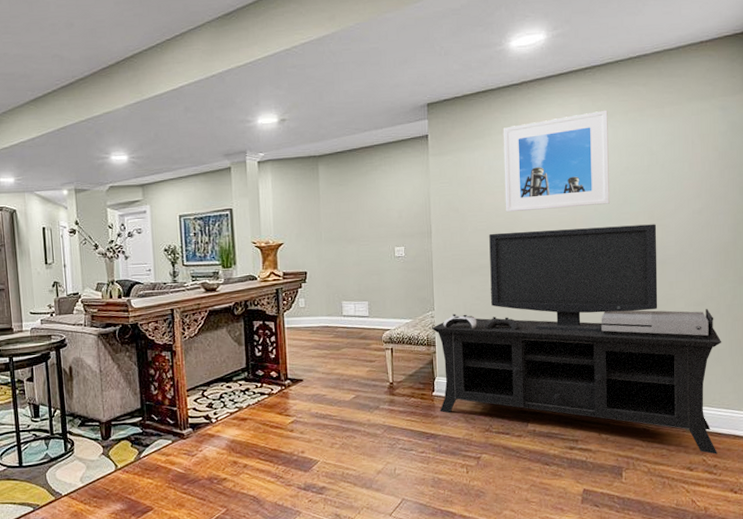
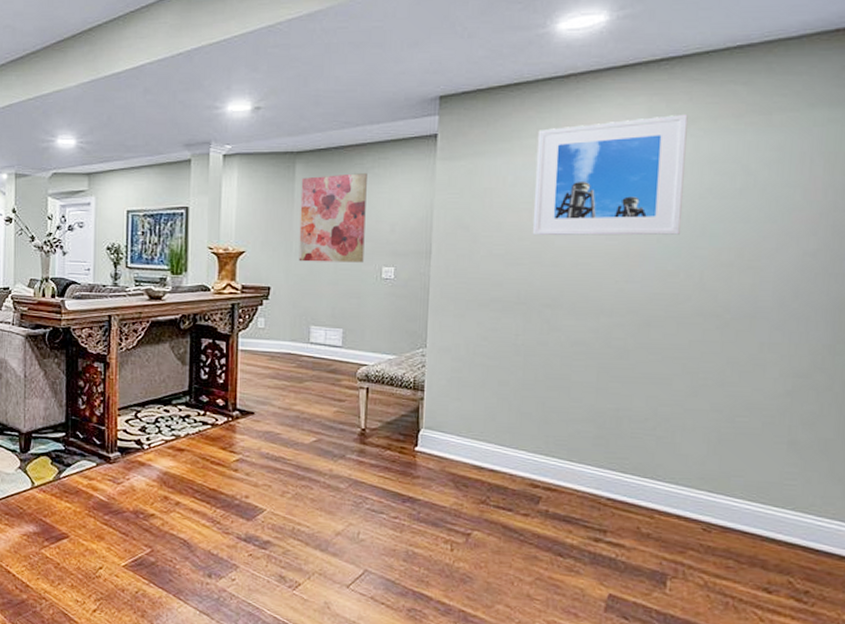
wall art: none [324,170,380,248] -> present [298,173,367,263]
media console: present [431,224,722,454] -> none [420,260,832,577]

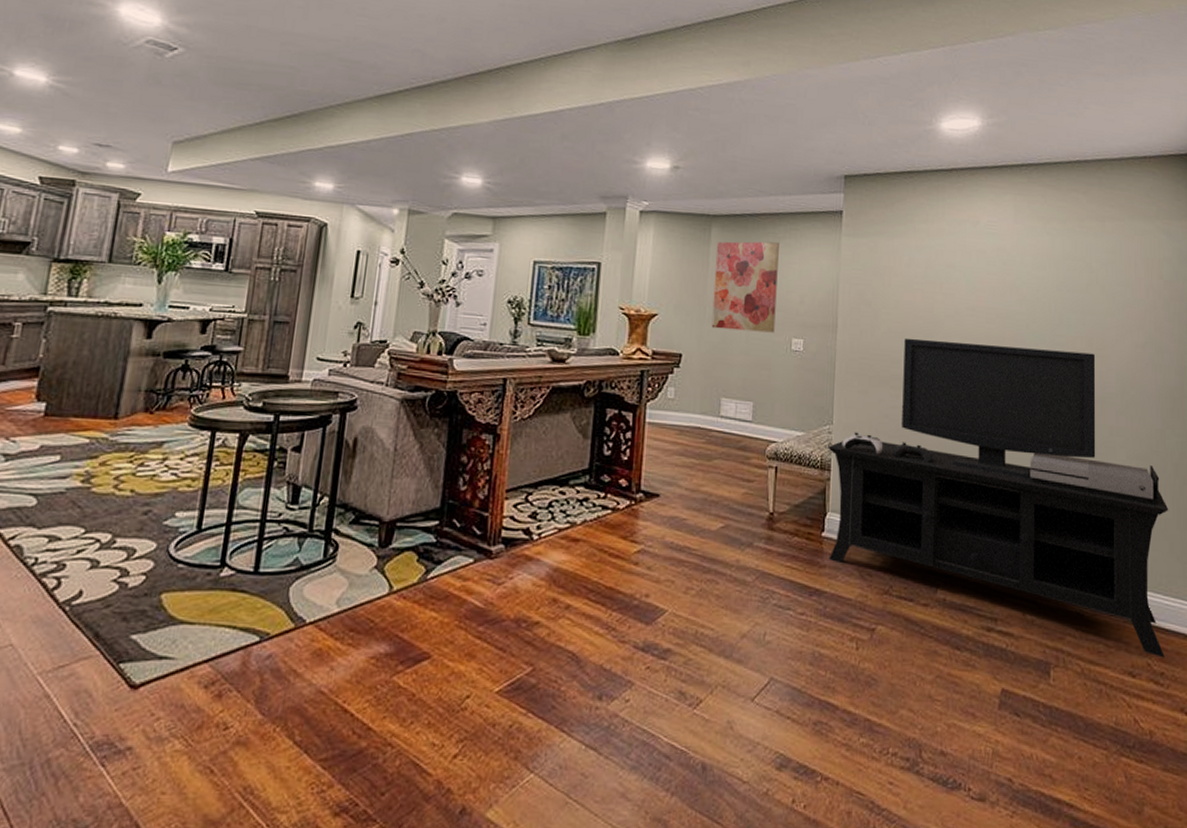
media console: none [420,260,832,577] -> present [827,338,1169,658]
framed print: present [532,113,688,236] -> none [925,213,1044,322]

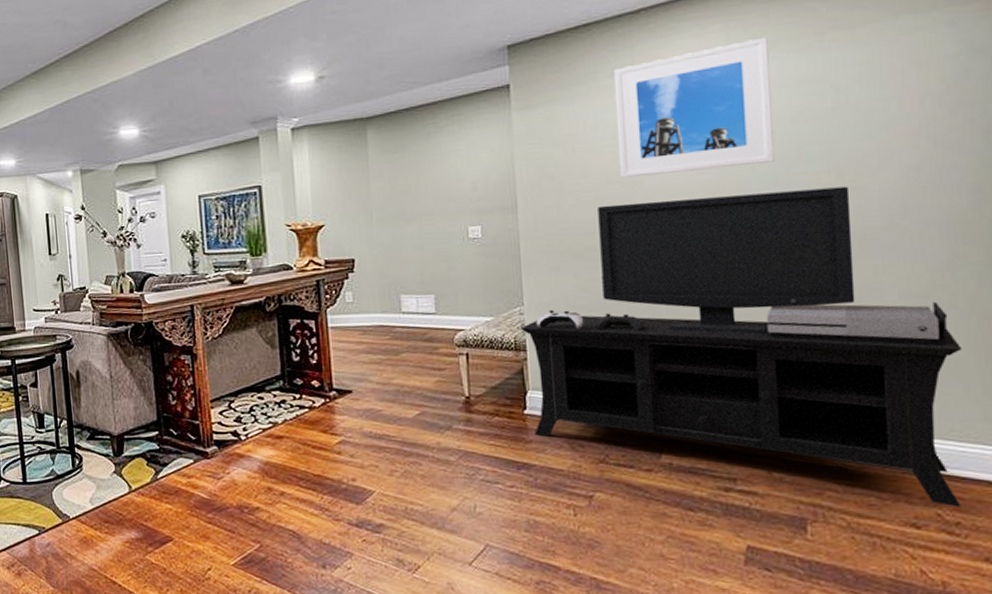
wall art: present [711,241,779,333] -> none [374,132,448,230]
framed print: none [925,213,1044,322] -> present [613,36,775,179]

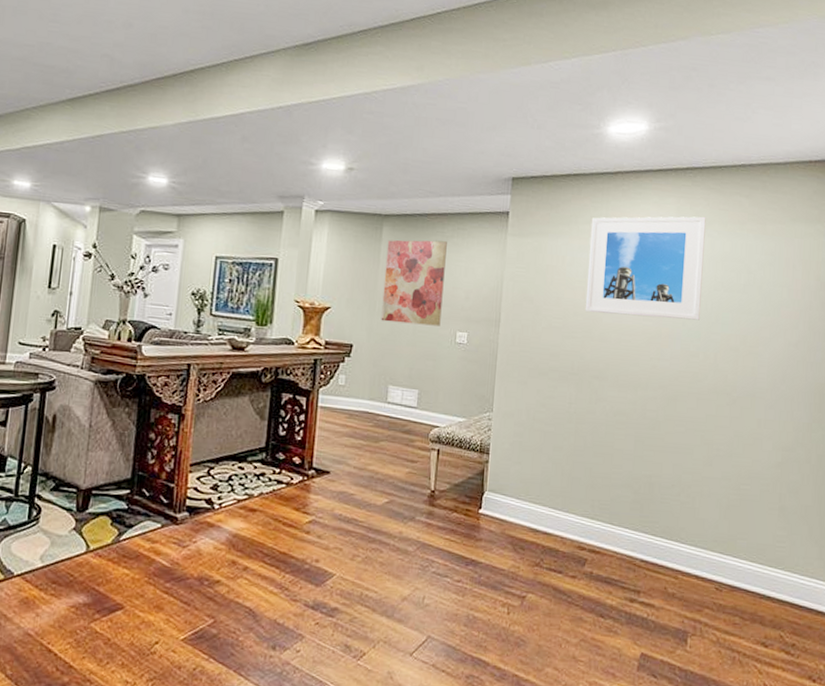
wall art: none [374,132,448,230] -> present [381,240,447,326]
media console: present [519,186,962,507] -> none [485,333,810,631]

